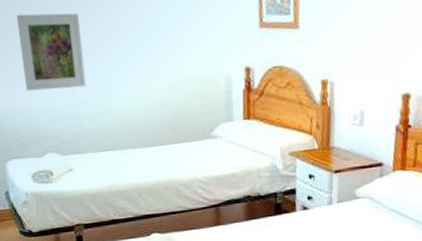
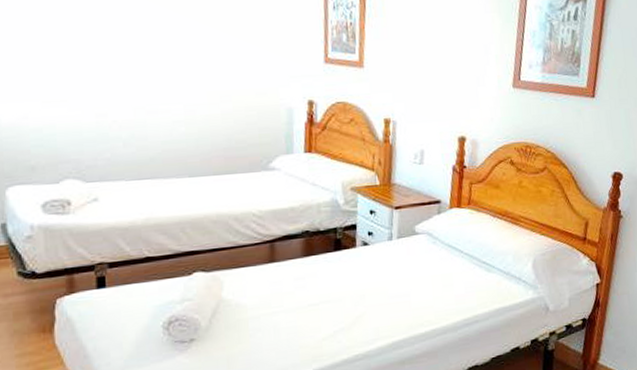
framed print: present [16,13,87,91] -> none [36,19,123,107]

